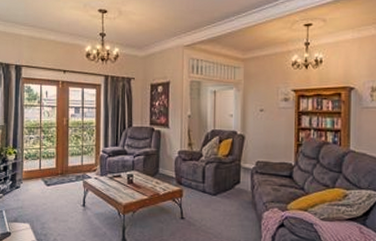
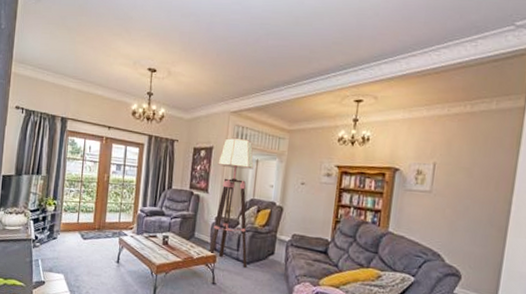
floor lamp: none [174,71,214,200] -> present [209,137,254,269]

